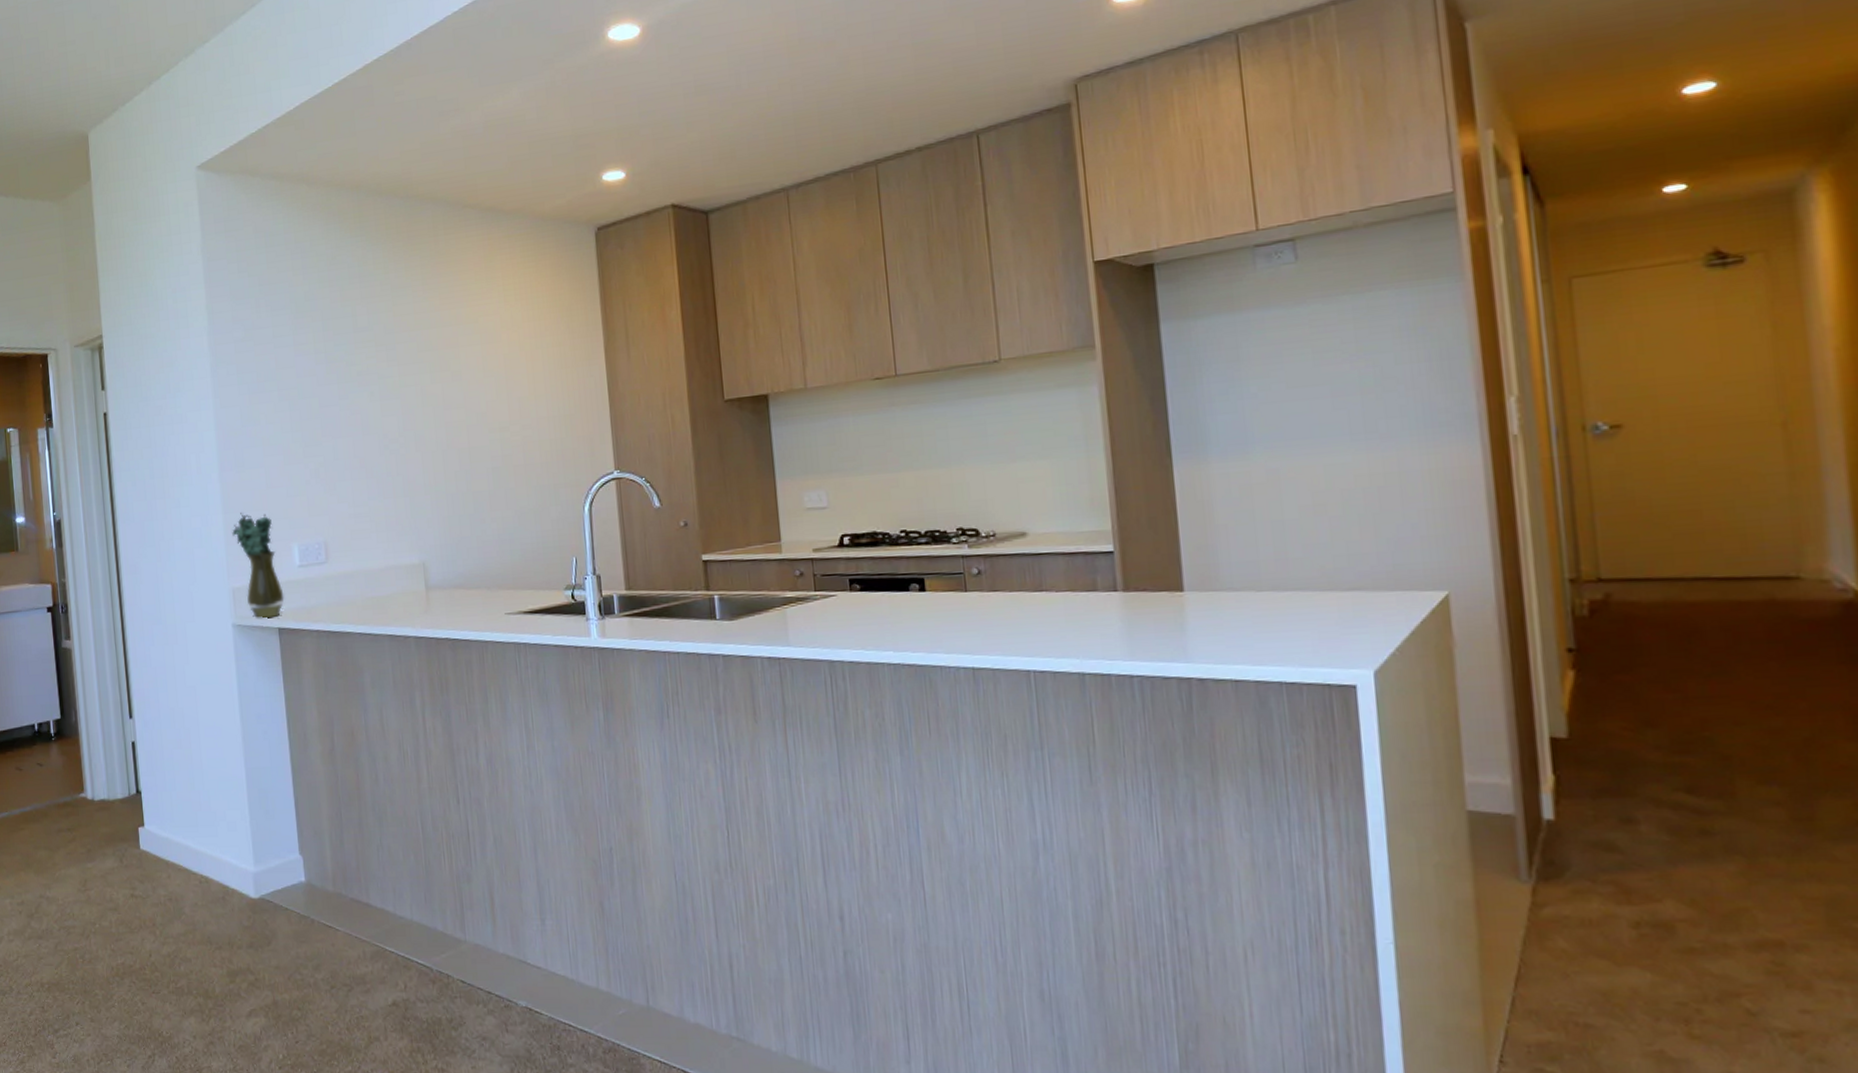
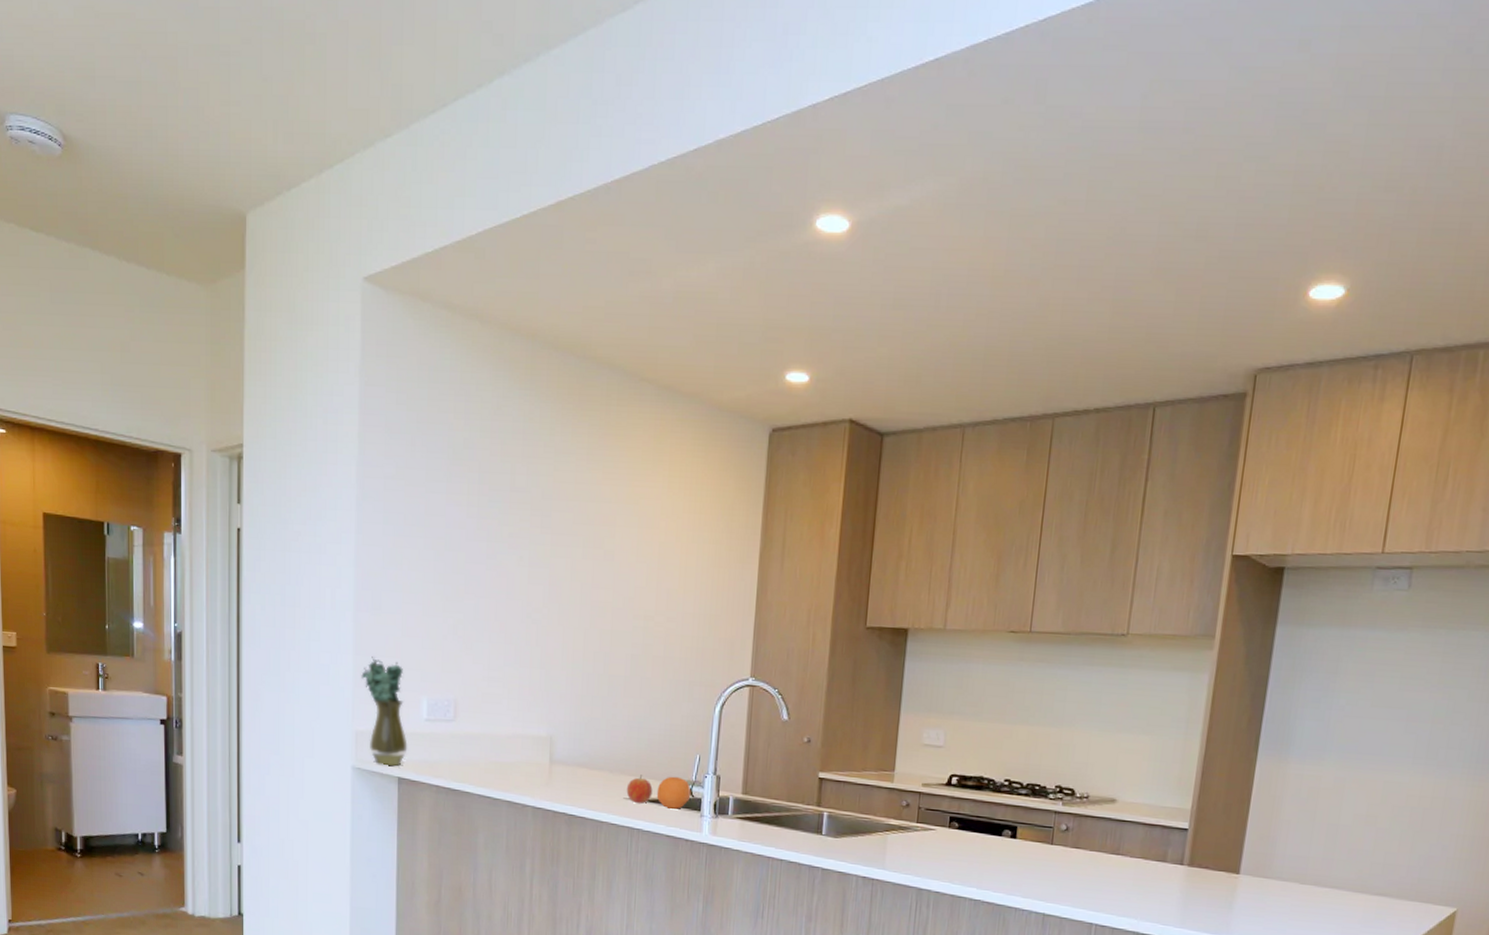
fruit: none [506,587,534,618] -> present [626,775,653,805]
fruit: none [537,582,574,618] -> present [656,776,691,810]

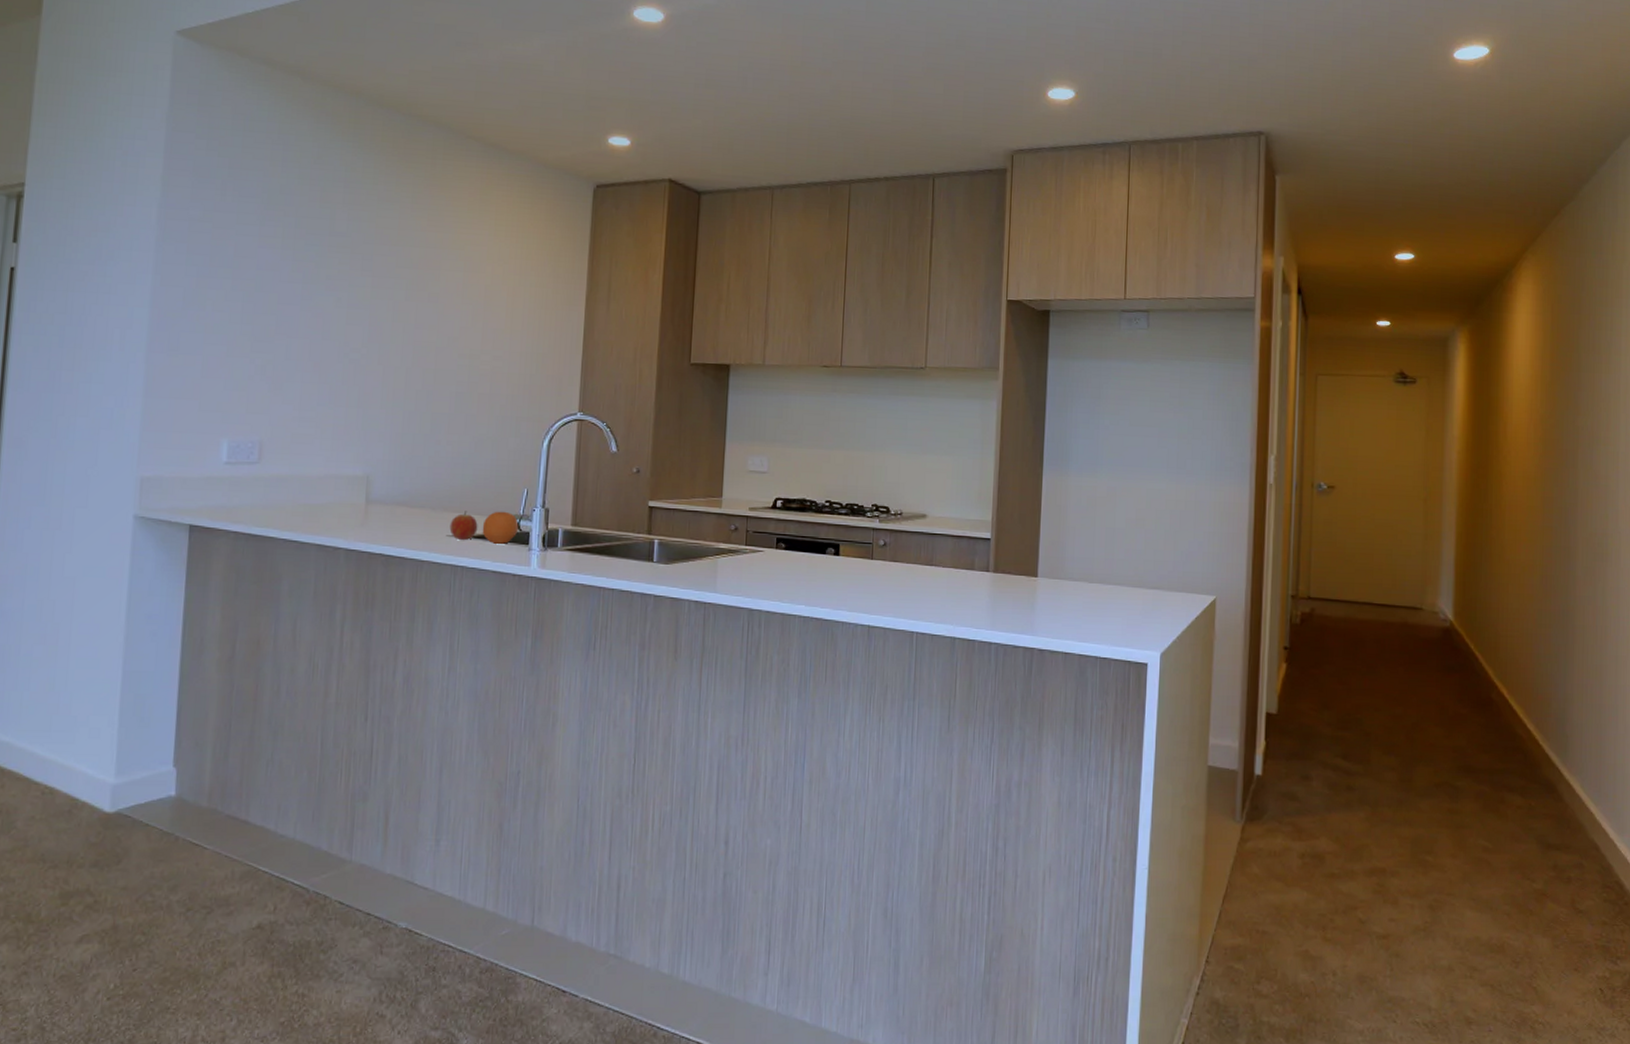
vase: present [361,657,408,767] -> none [151,399,203,514]

